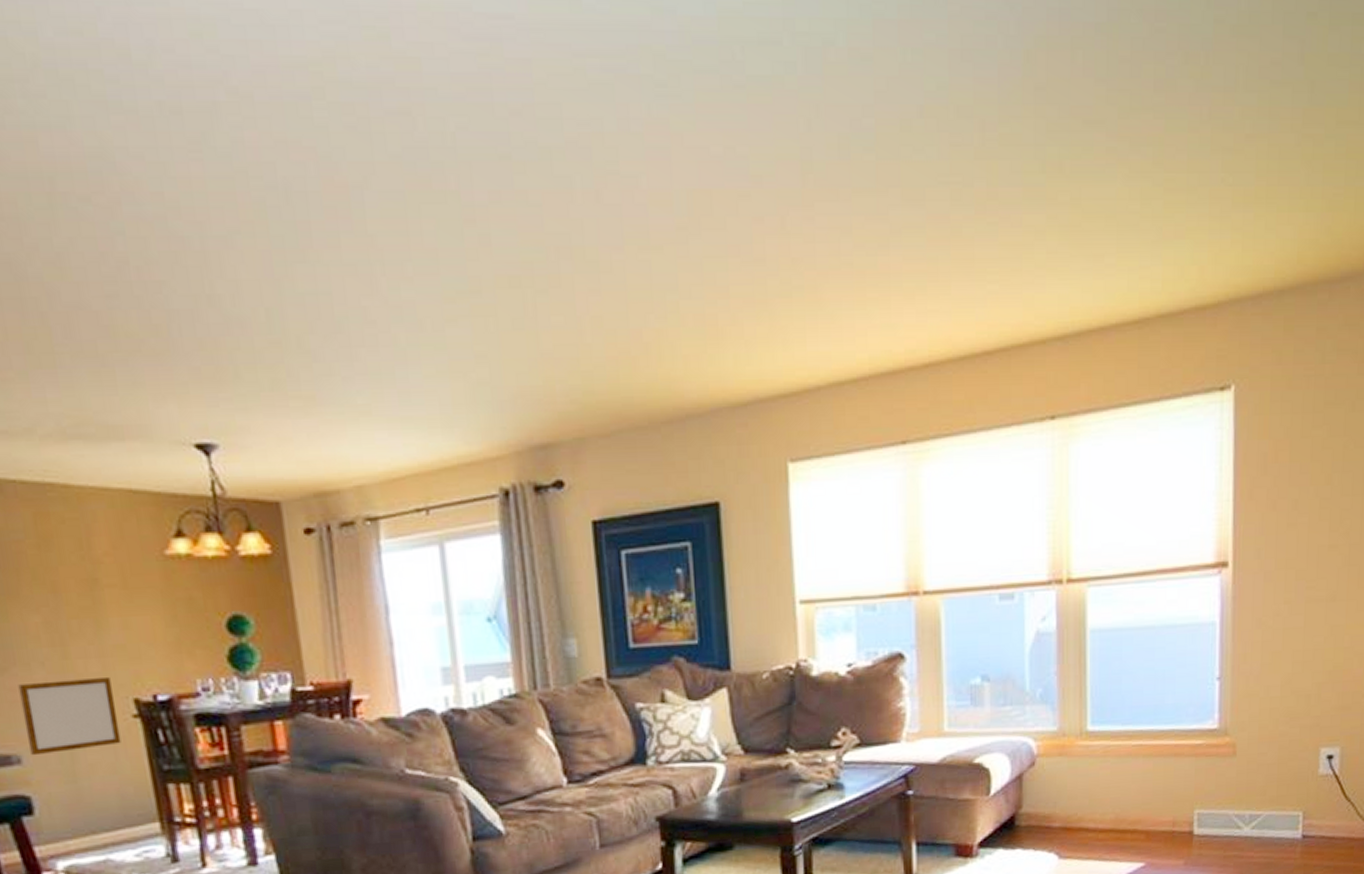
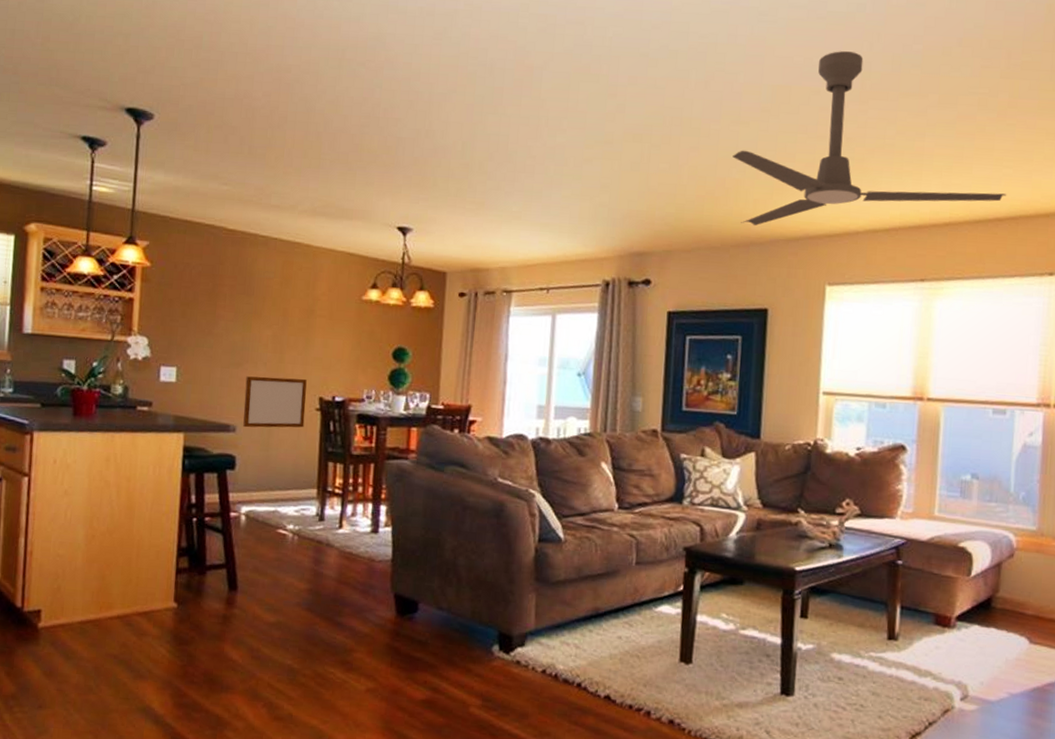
ceiling fan: none [647,134,995,391] -> present [732,51,1007,225]

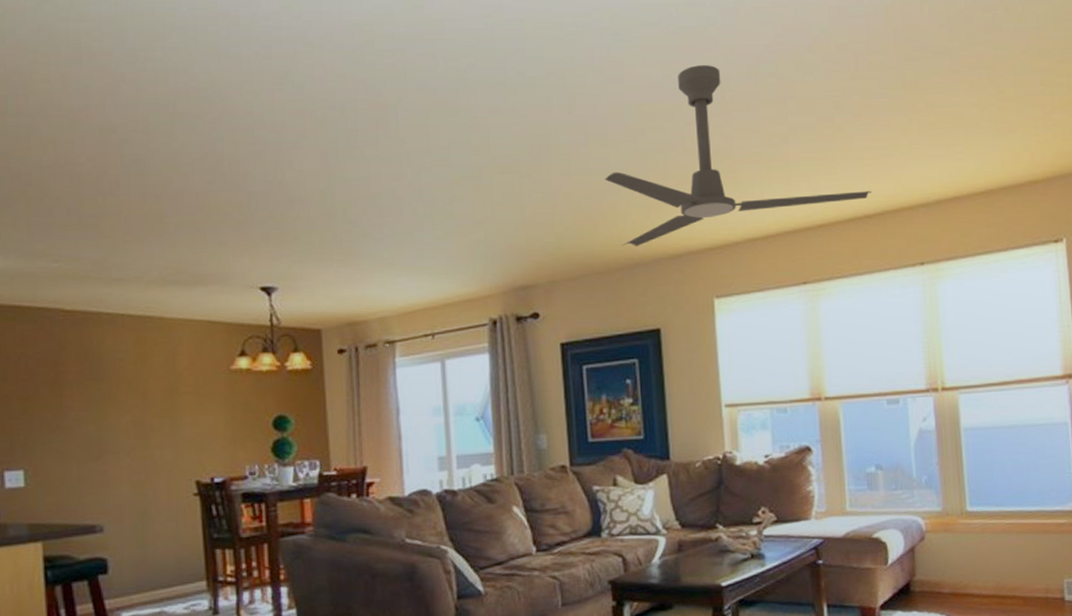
writing board: present [243,376,307,428] -> none [108,464,183,526]

